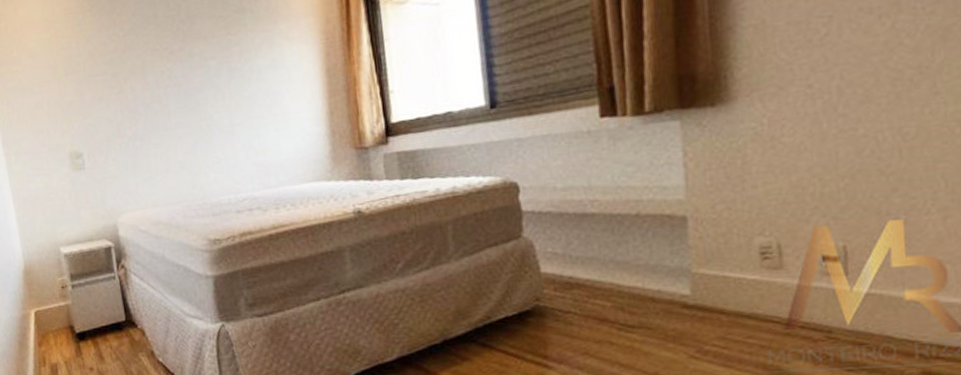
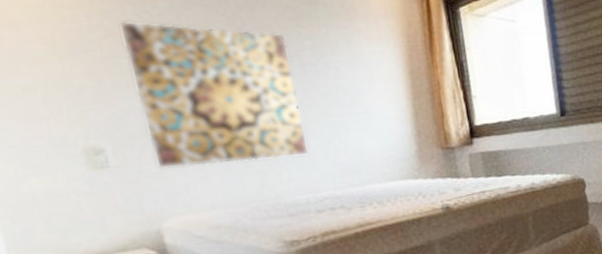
wall art: none [98,42,233,171] -> present [121,20,310,169]

